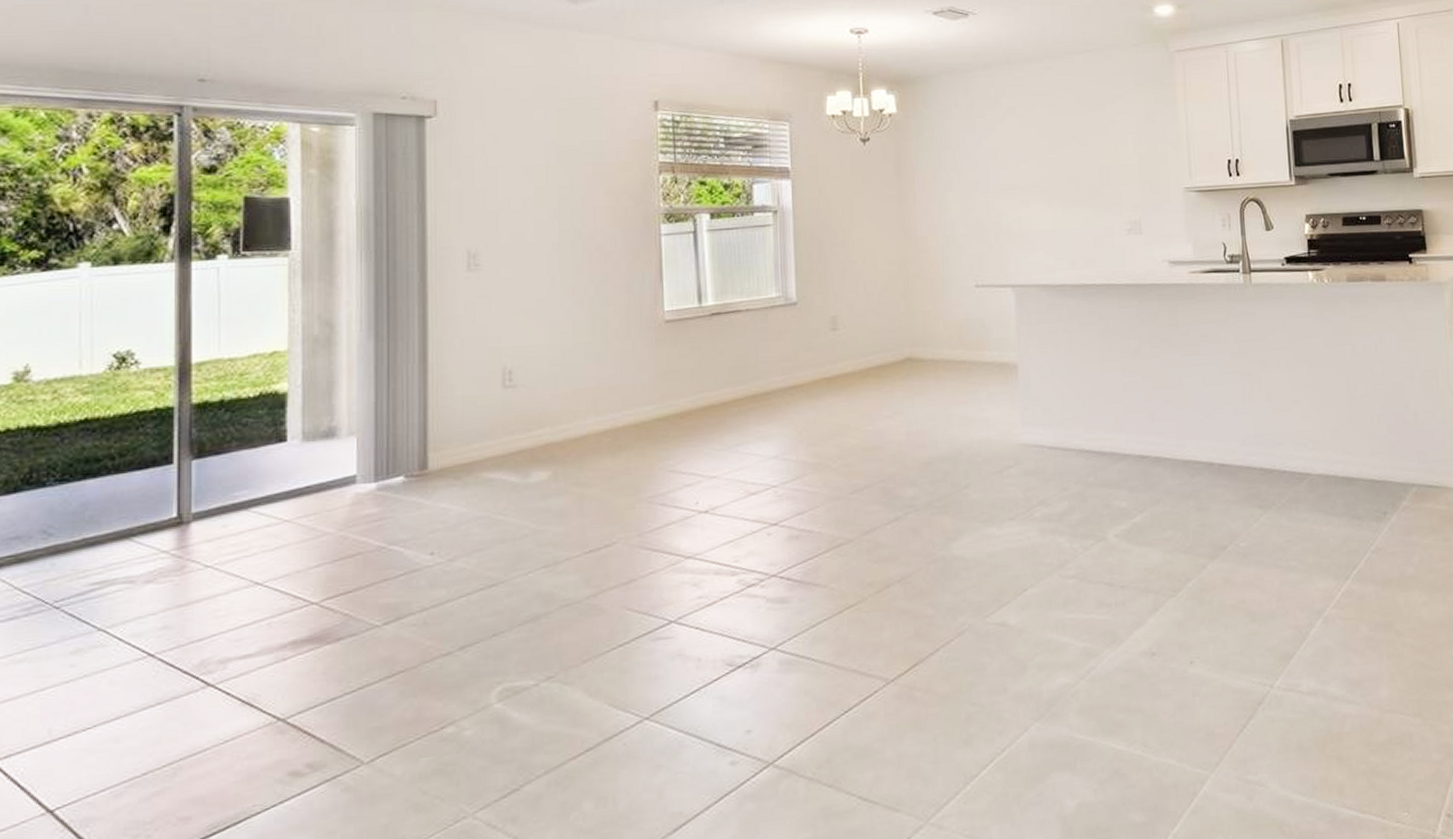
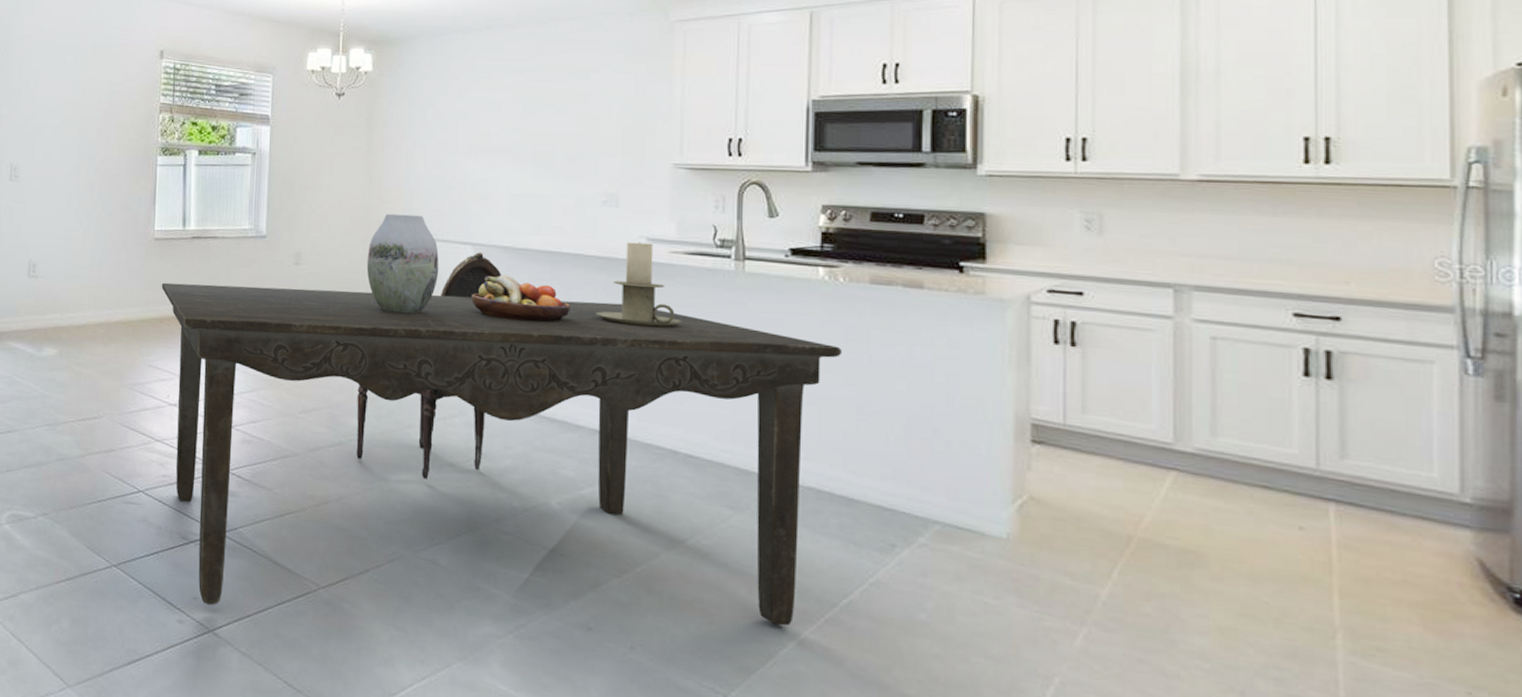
dining table: none [677,328,1333,735] -> present [161,282,843,626]
vase: none [908,262,982,369] -> present [366,213,440,314]
dining chair: none [910,294,1043,539] -> present [356,252,502,480]
fruit bowl: none [1016,313,1109,359] -> present [471,275,570,322]
candle holder: none [1131,265,1205,348] -> present [595,241,682,328]

